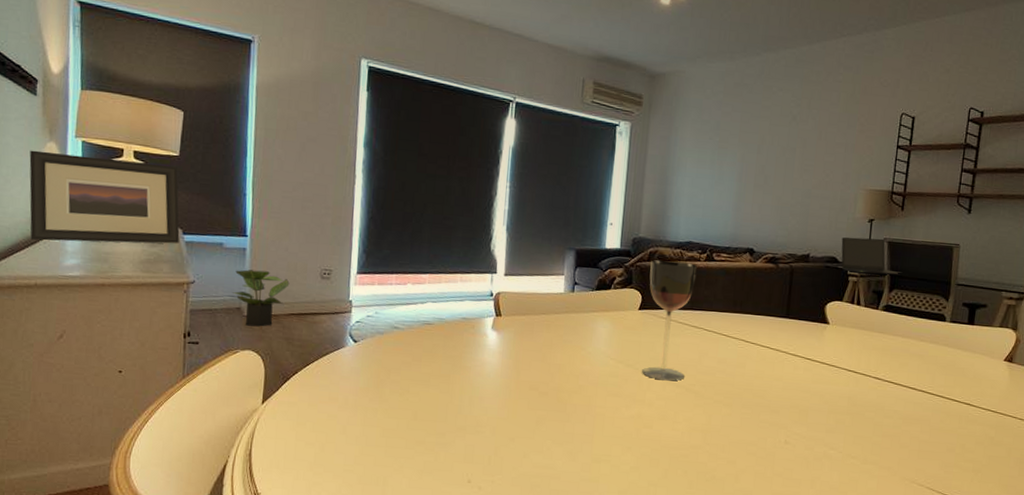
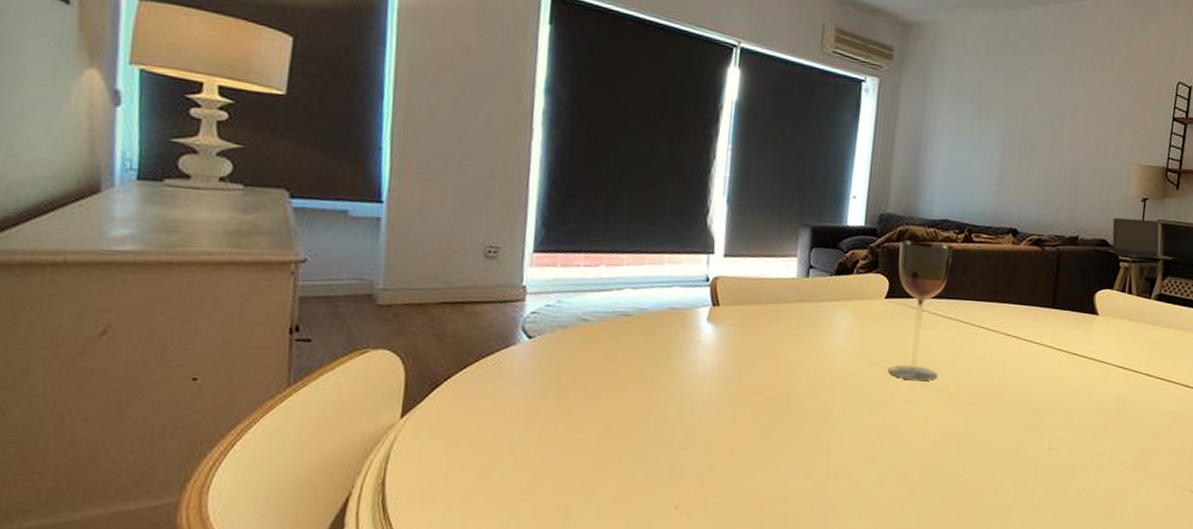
picture frame: present [29,150,180,244] -> none [56,78,286,211]
potted plant: present [233,269,290,327] -> none [361,245,442,319]

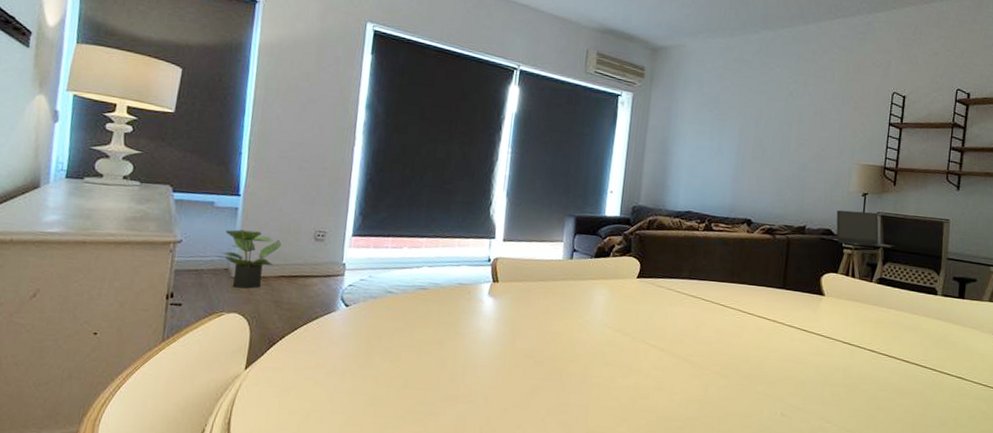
potted plant: none [361,245,442,319] -> present [221,229,282,289]
wineglass: present [888,240,954,381] -> none [639,228,696,351]

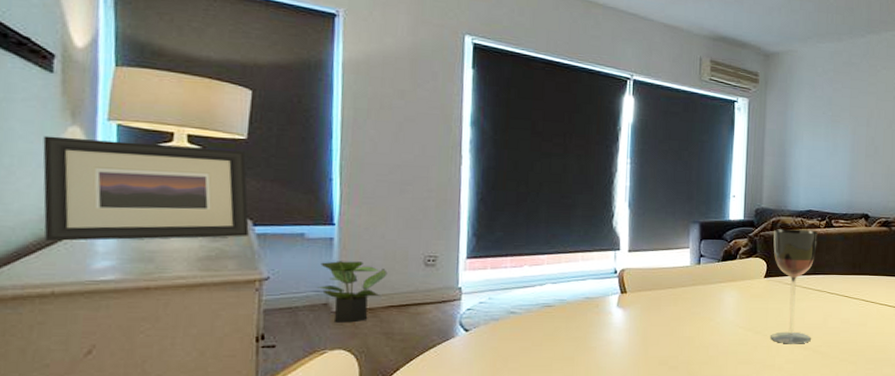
picture frame: none [9,102,172,202] -> present [42,135,249,241]
wineglass: none [639,228,696,351] -> present [771,229,818,344]

